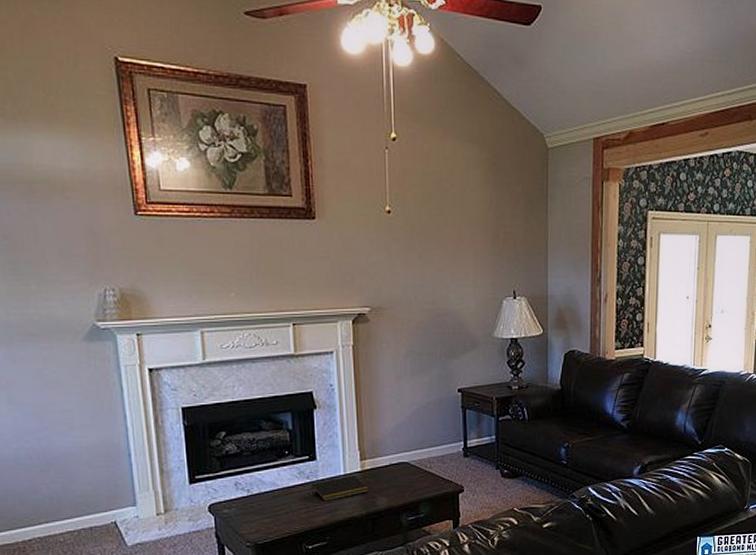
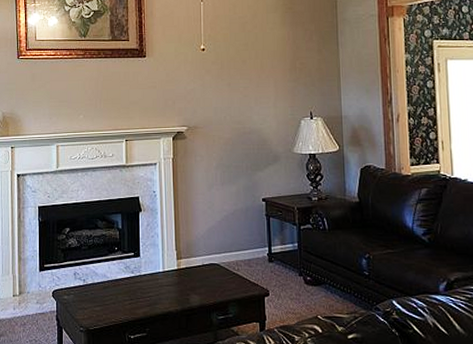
notepad: present [311,476,369,502] -> none [135,273,184,296]

